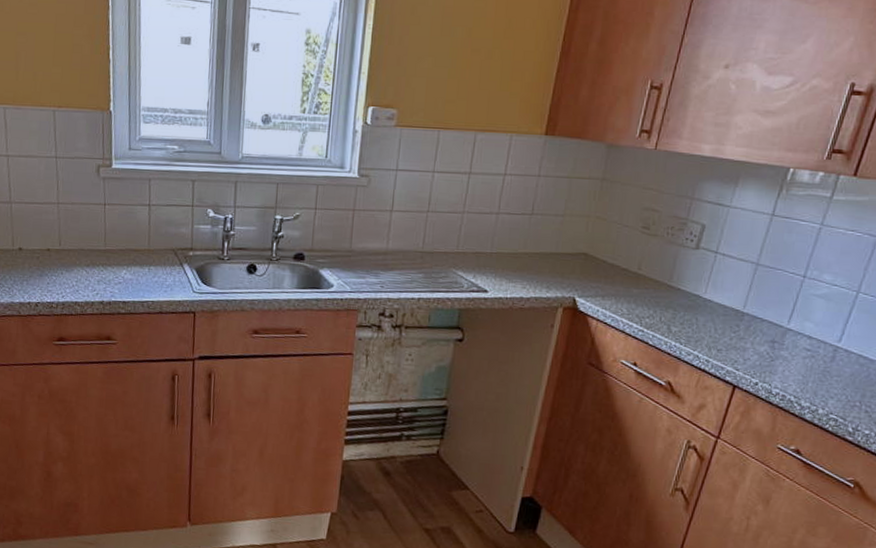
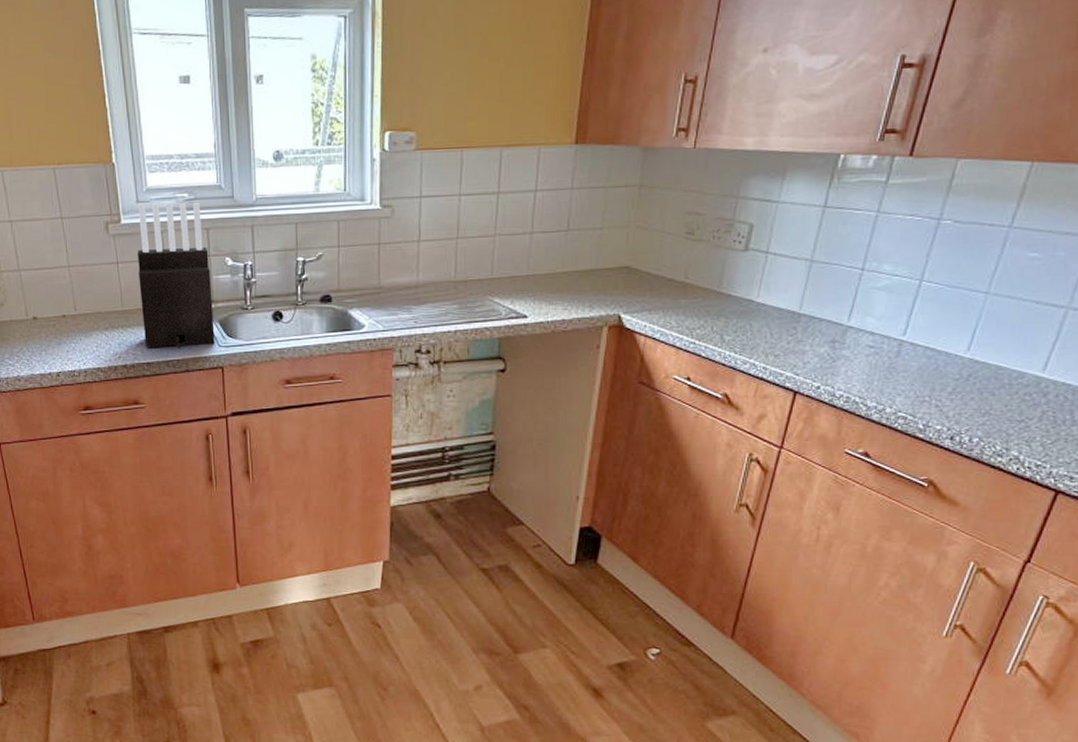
knife block: none [123,151,192,290] -> present [137,202,215,348]

